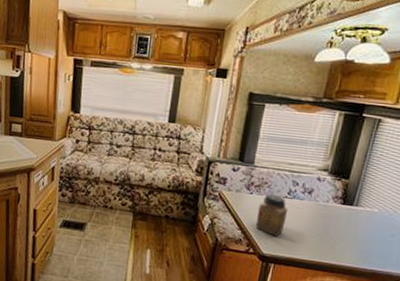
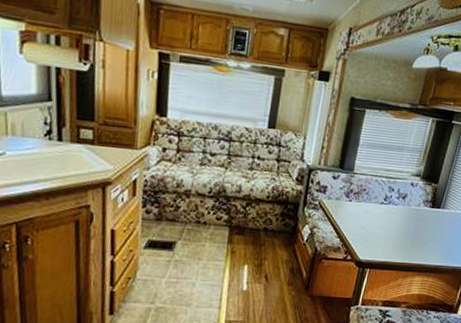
jar: present [255,193,288,237] -> none [353,200,384,242]

